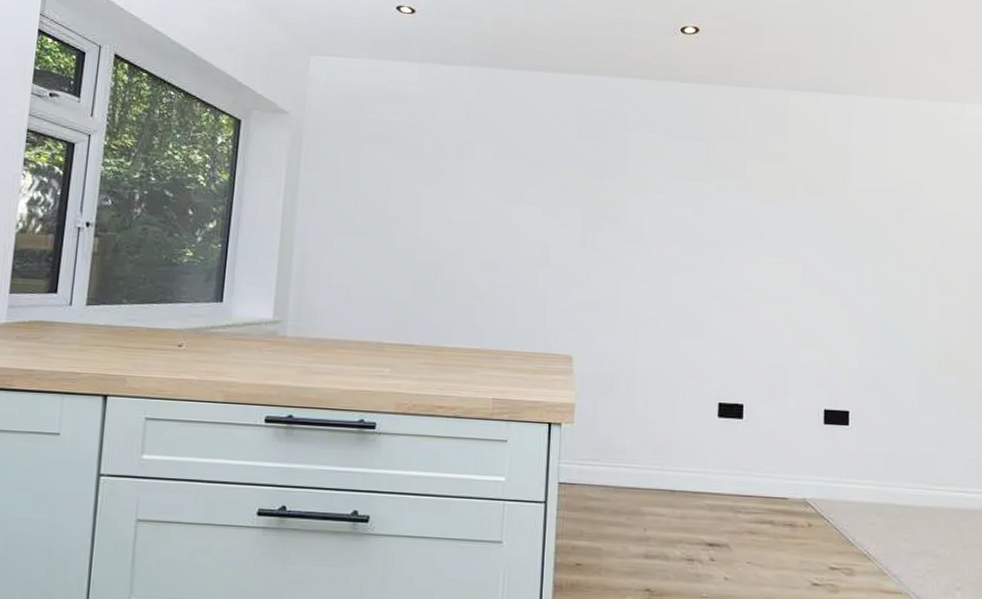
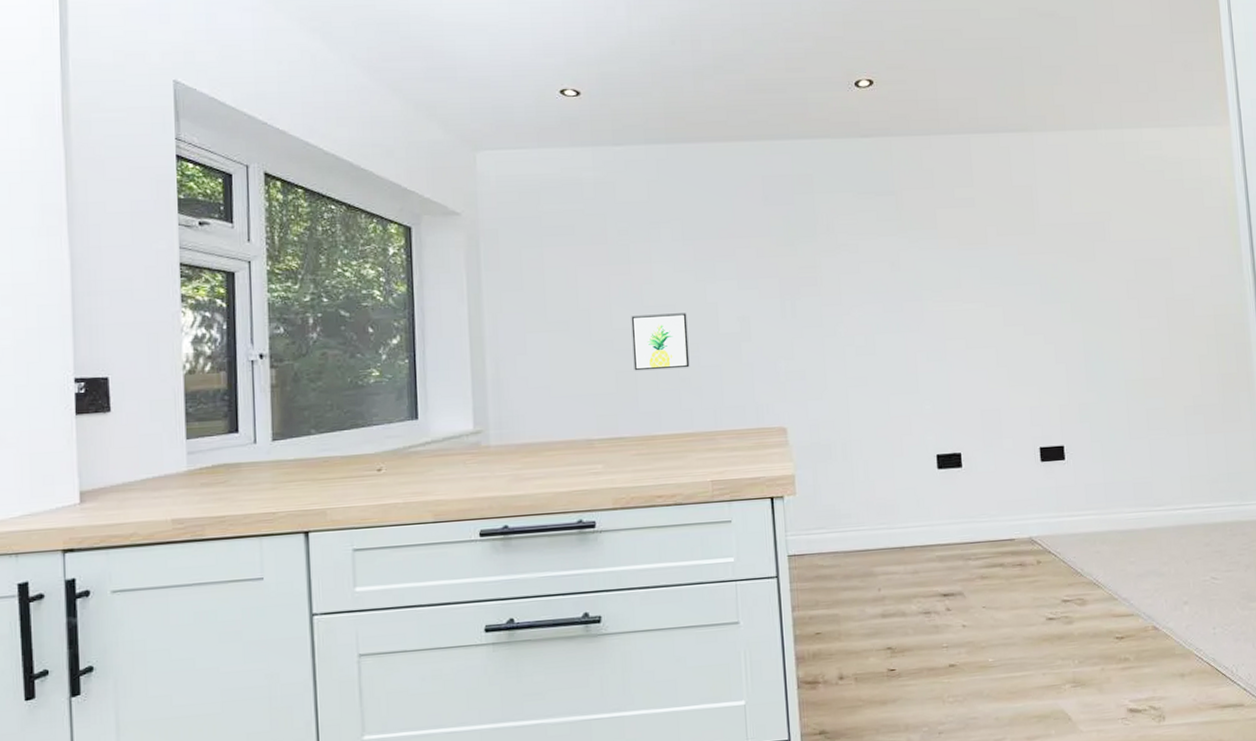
wall art: none [432,228,490,286] -> present [631,313,690,371]

